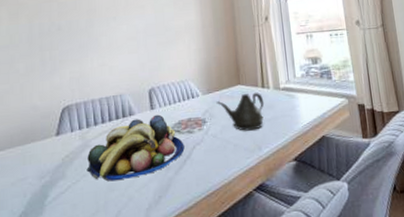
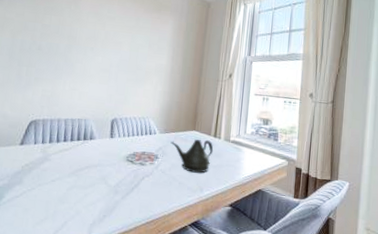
fruit bowl: present [86,114,185,182] -> none [42,143,135,195]

